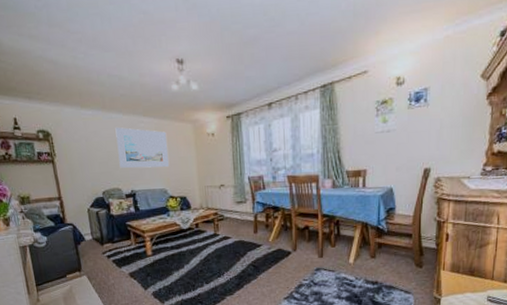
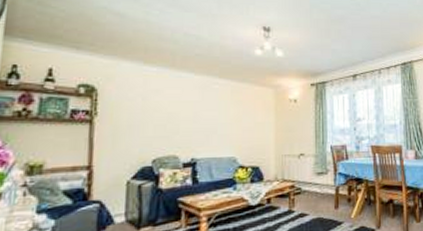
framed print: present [115,127,170,168] -> none [181,86,244,133]

